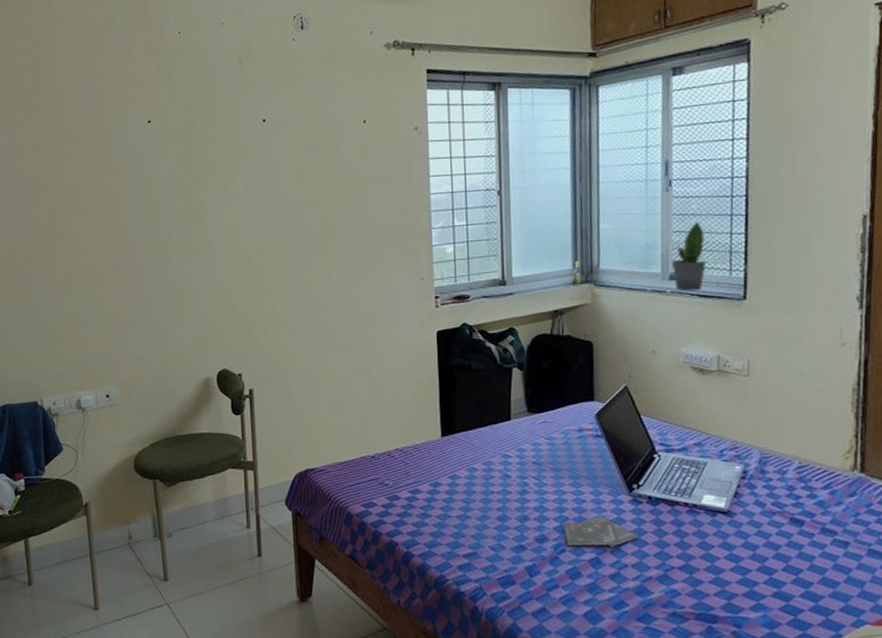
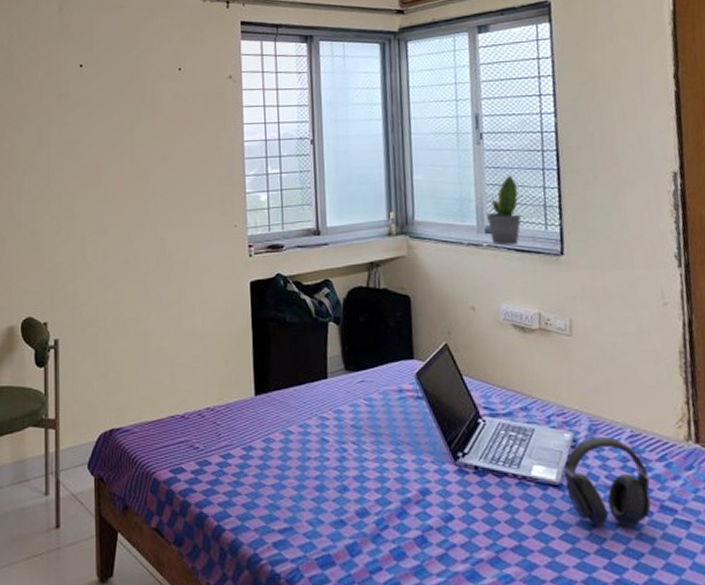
booklet: present [562,516,640,547] -> none [384,487,467,524]
headphones: none [733,469,814,548] -> present [564,437,652,527]

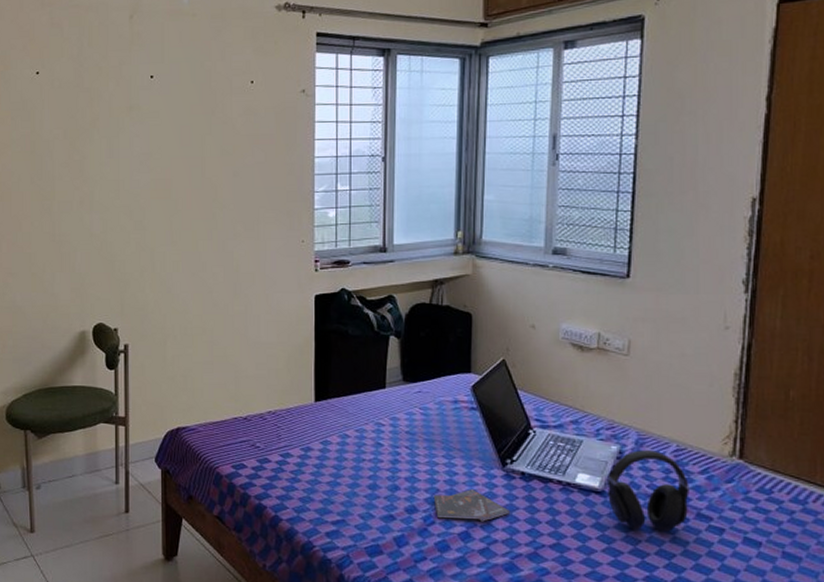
booklet: none [384,487,467,524] -> present [433,489,511,522]
potted plant: present [487,175,522,246] -> none [556,197,592,267]

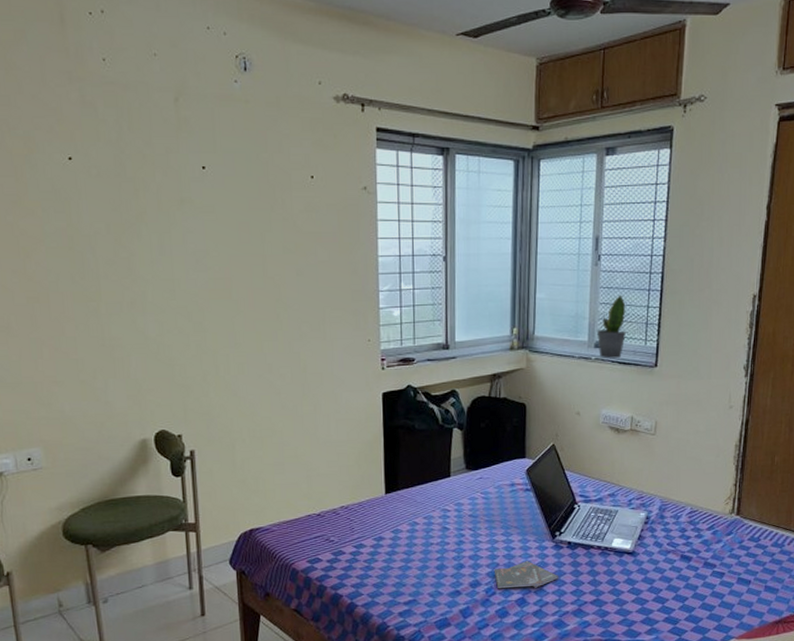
potted plant: none [556,197,592,267] -> present [597,295,627,359]
headphones: present [608,450,689,532] -> none [637,514,699,582]

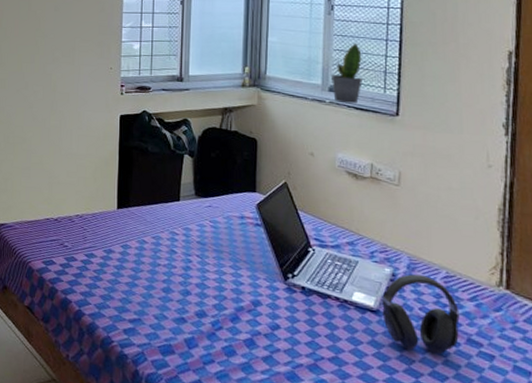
booklet: present [494,561,559,589] -> none [221,299,292,331]
headphones: none [637,514,699,582] -> present [382,274,460,354]

